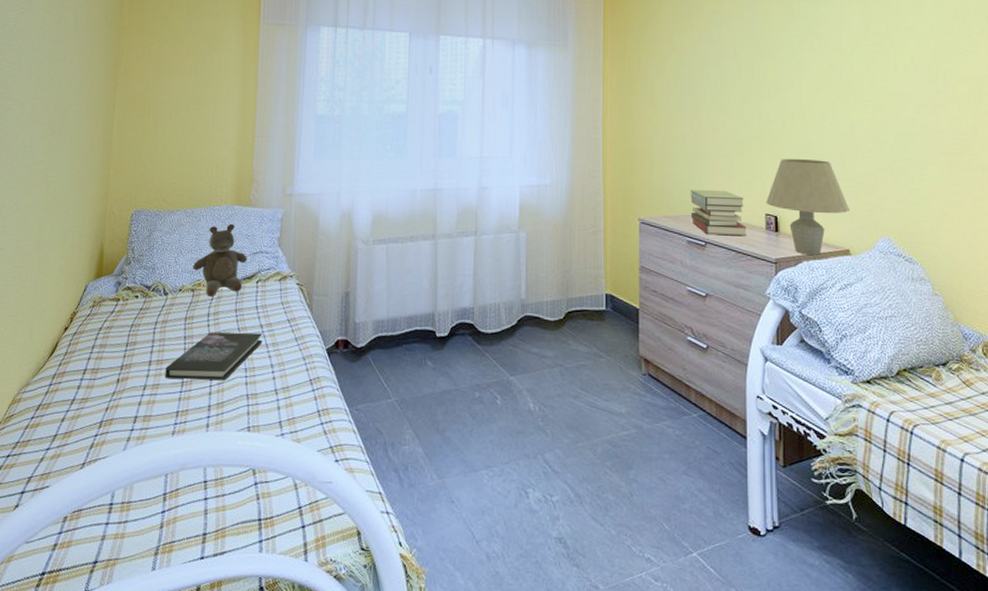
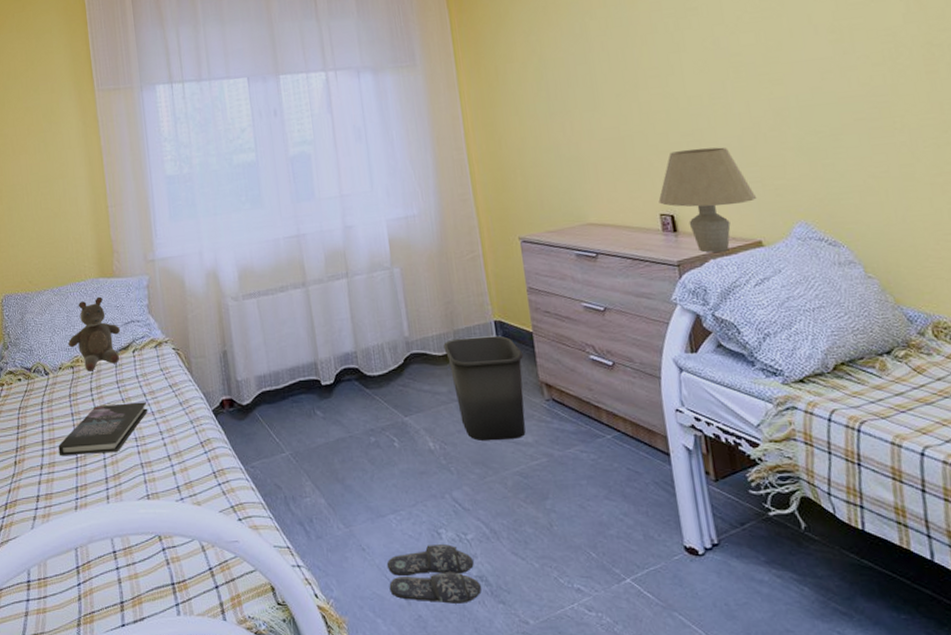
slippers: none [472,503,559,564] -> present [387,544,481,604]
waste bin: none [556,306,627,408] -> present [443,335,526,441]
books: present [690,190,747,237] -> none [572,194,642,245]

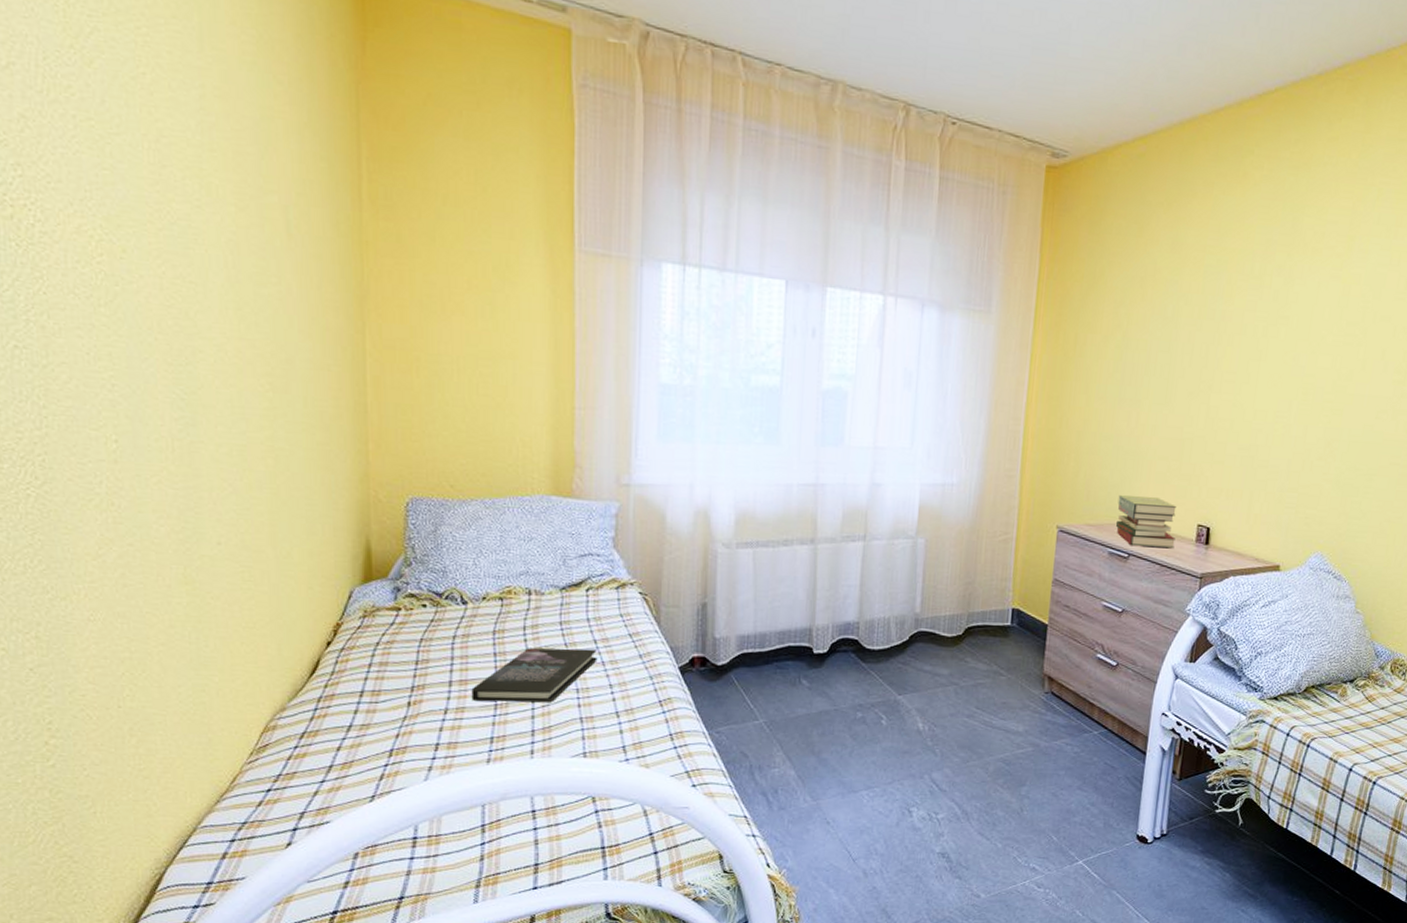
stuffed bear: present [68,296,121,372] -> none [498,518,574,607]
slippers: present [387,544,481,604] -> none [848,822,941,877]
waste bin: present [443,335,526,441] -> none [954,621,1033,727]
books: none [572,194,642,245] -> present [1116,495,1177,549]
table lamp: present [658,147,757,253] -> none [1200,463,1288,570]

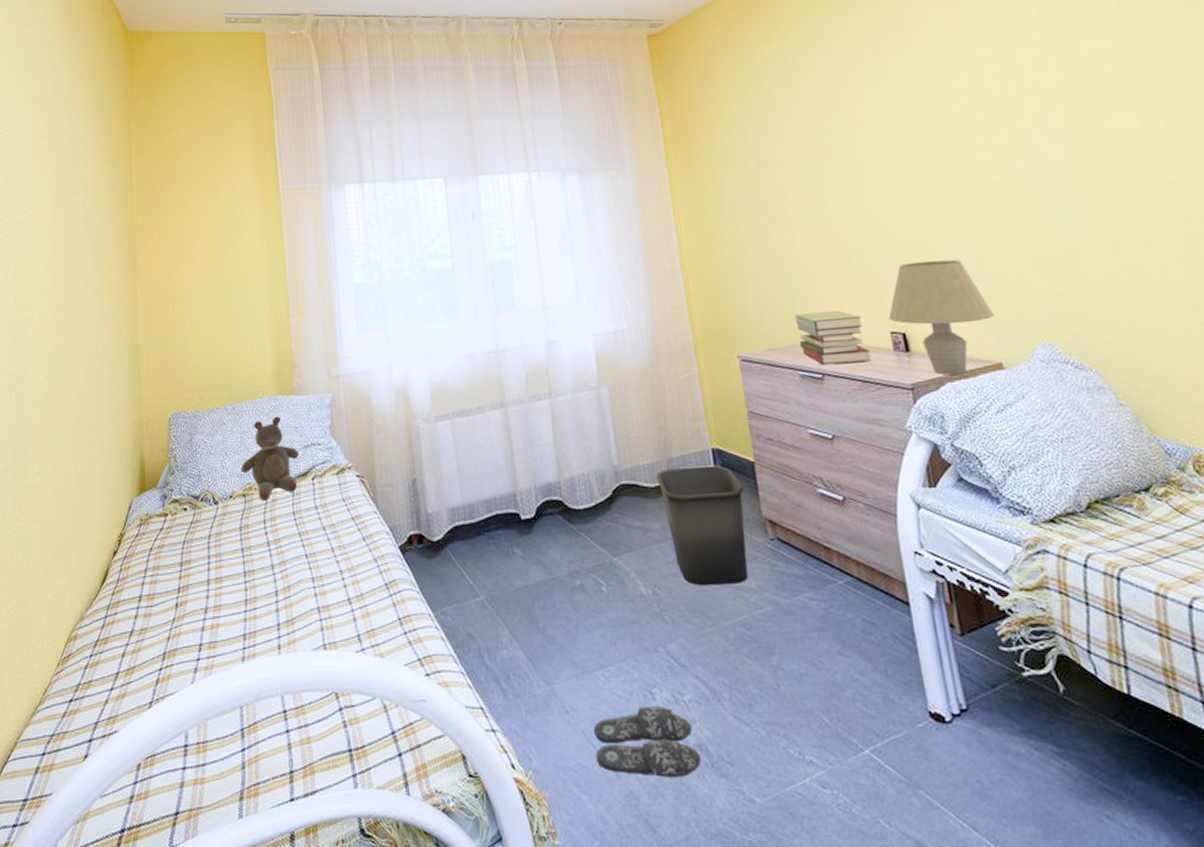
book: present [471,648,598,702] -> none [225,536,327,597]
stuffed bear: none [498,518,574,607] -> present [240,416,300,501]
slippers: none [848,822,941,877] -> present [594,707,701,777]
waste bin: none [954,621,1033,727] -> present [656,465,748,585]
table lamp: none [1200,463,1288,570] -> present [888,259,996,375]

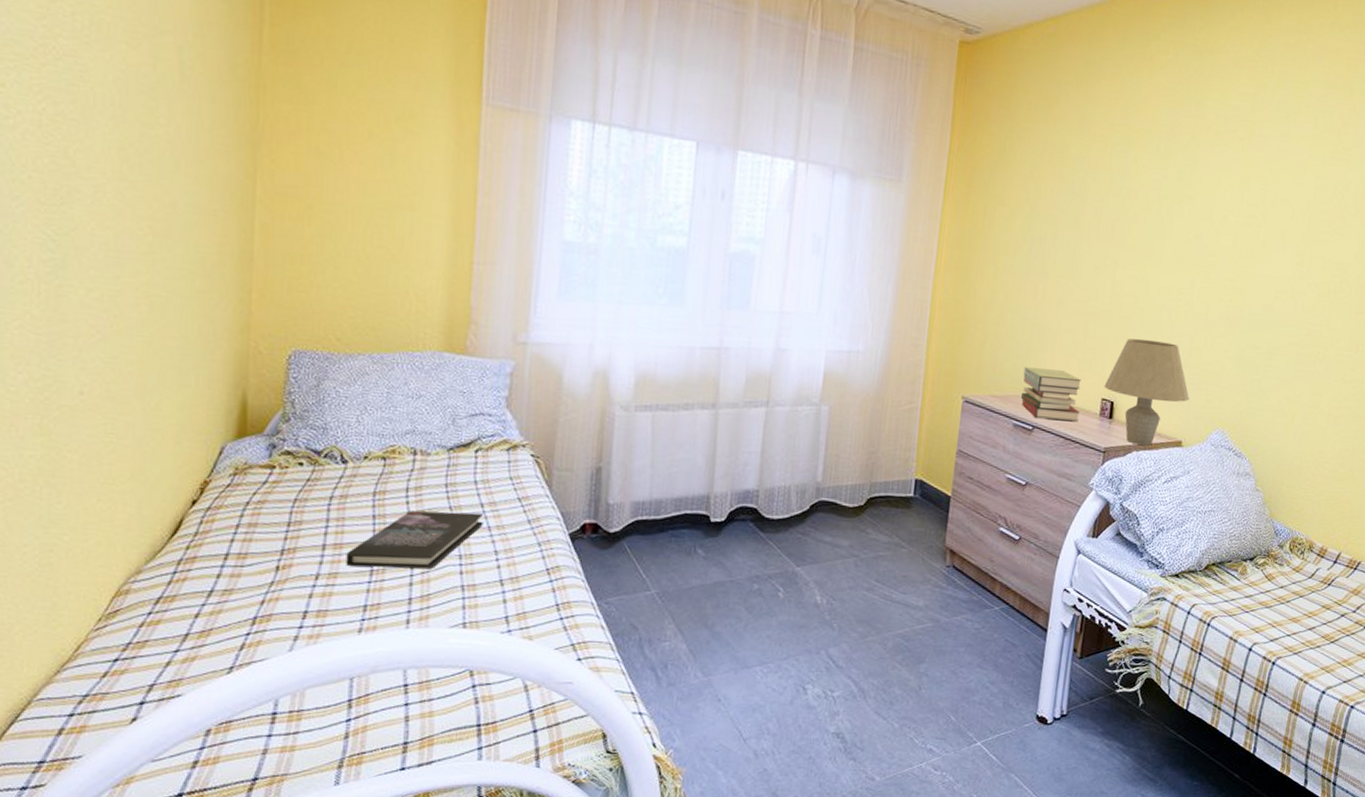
book: none [225,536,327,597] -> present [346,510,484,569]
stuffed bear: present [240,416,300,501] -> none [382,375,463,468]
slippers: present [594,707,701,777] -> none [738,700,836,759]
waste bin: present [656,465,748,585] -> none [856,491,935,601]

